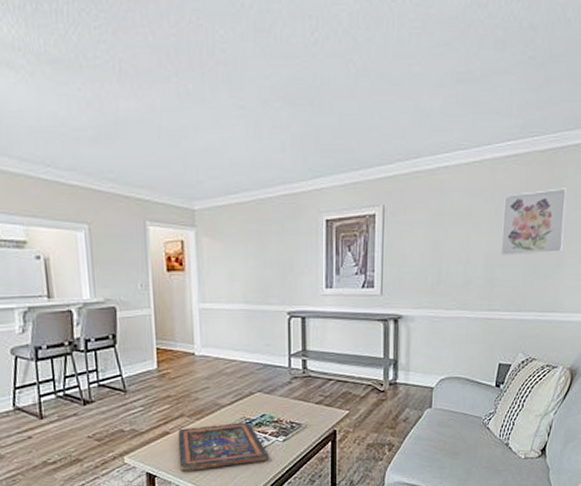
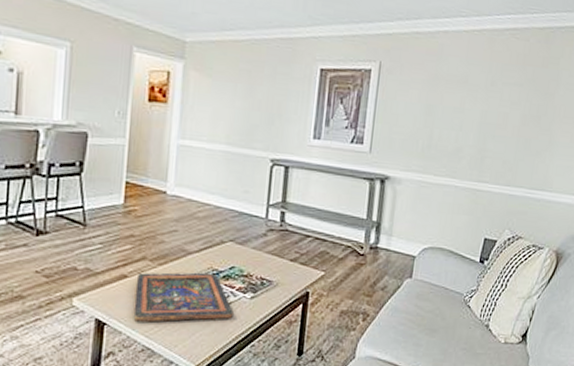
wall art: present [500,188,568,256] -> none [493,66,563,131]

